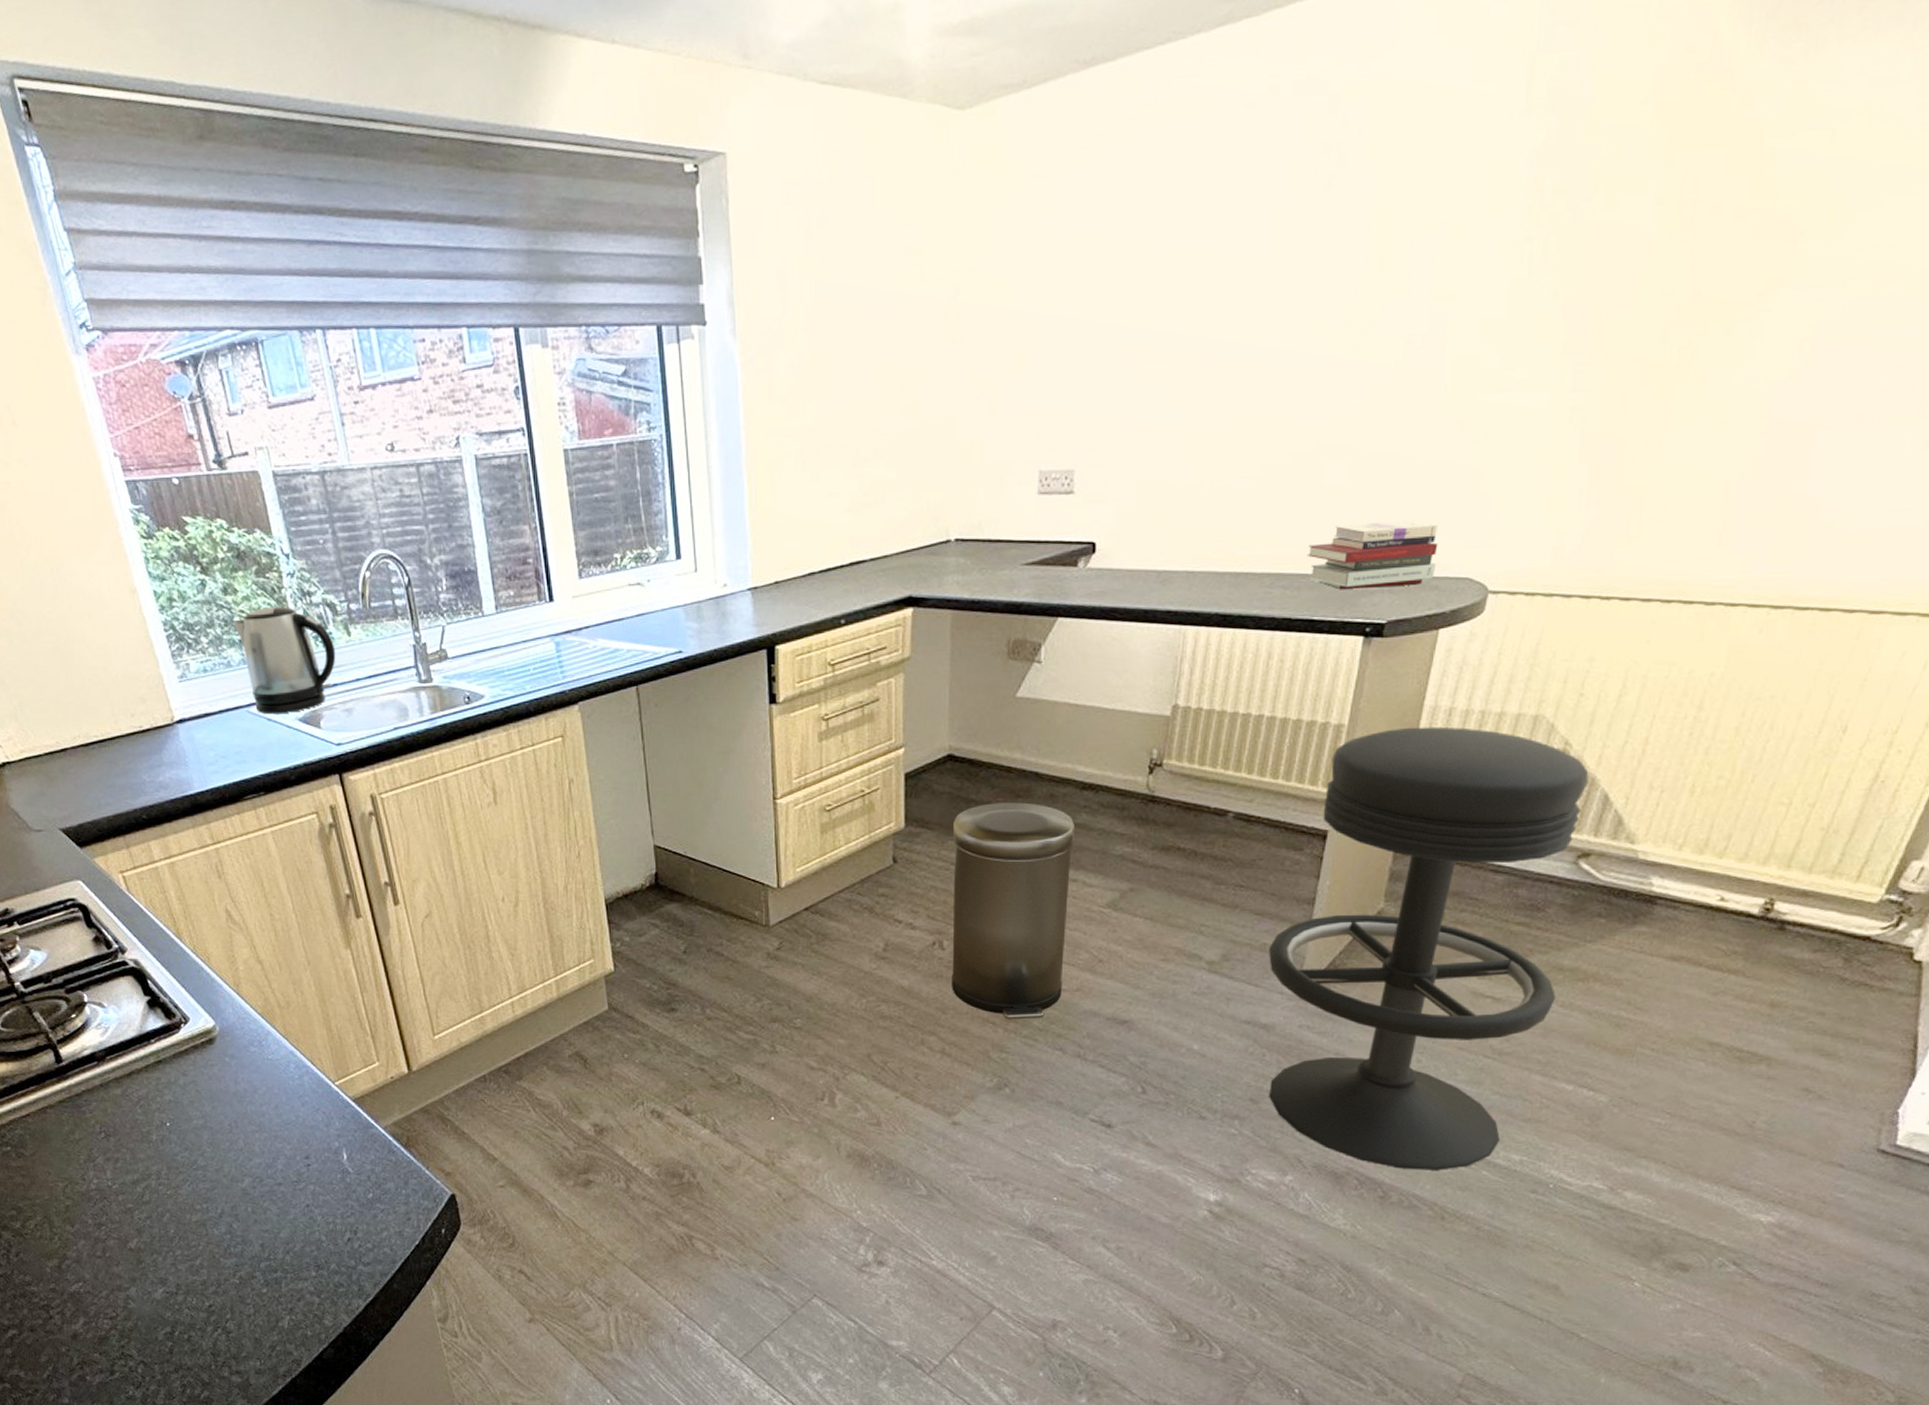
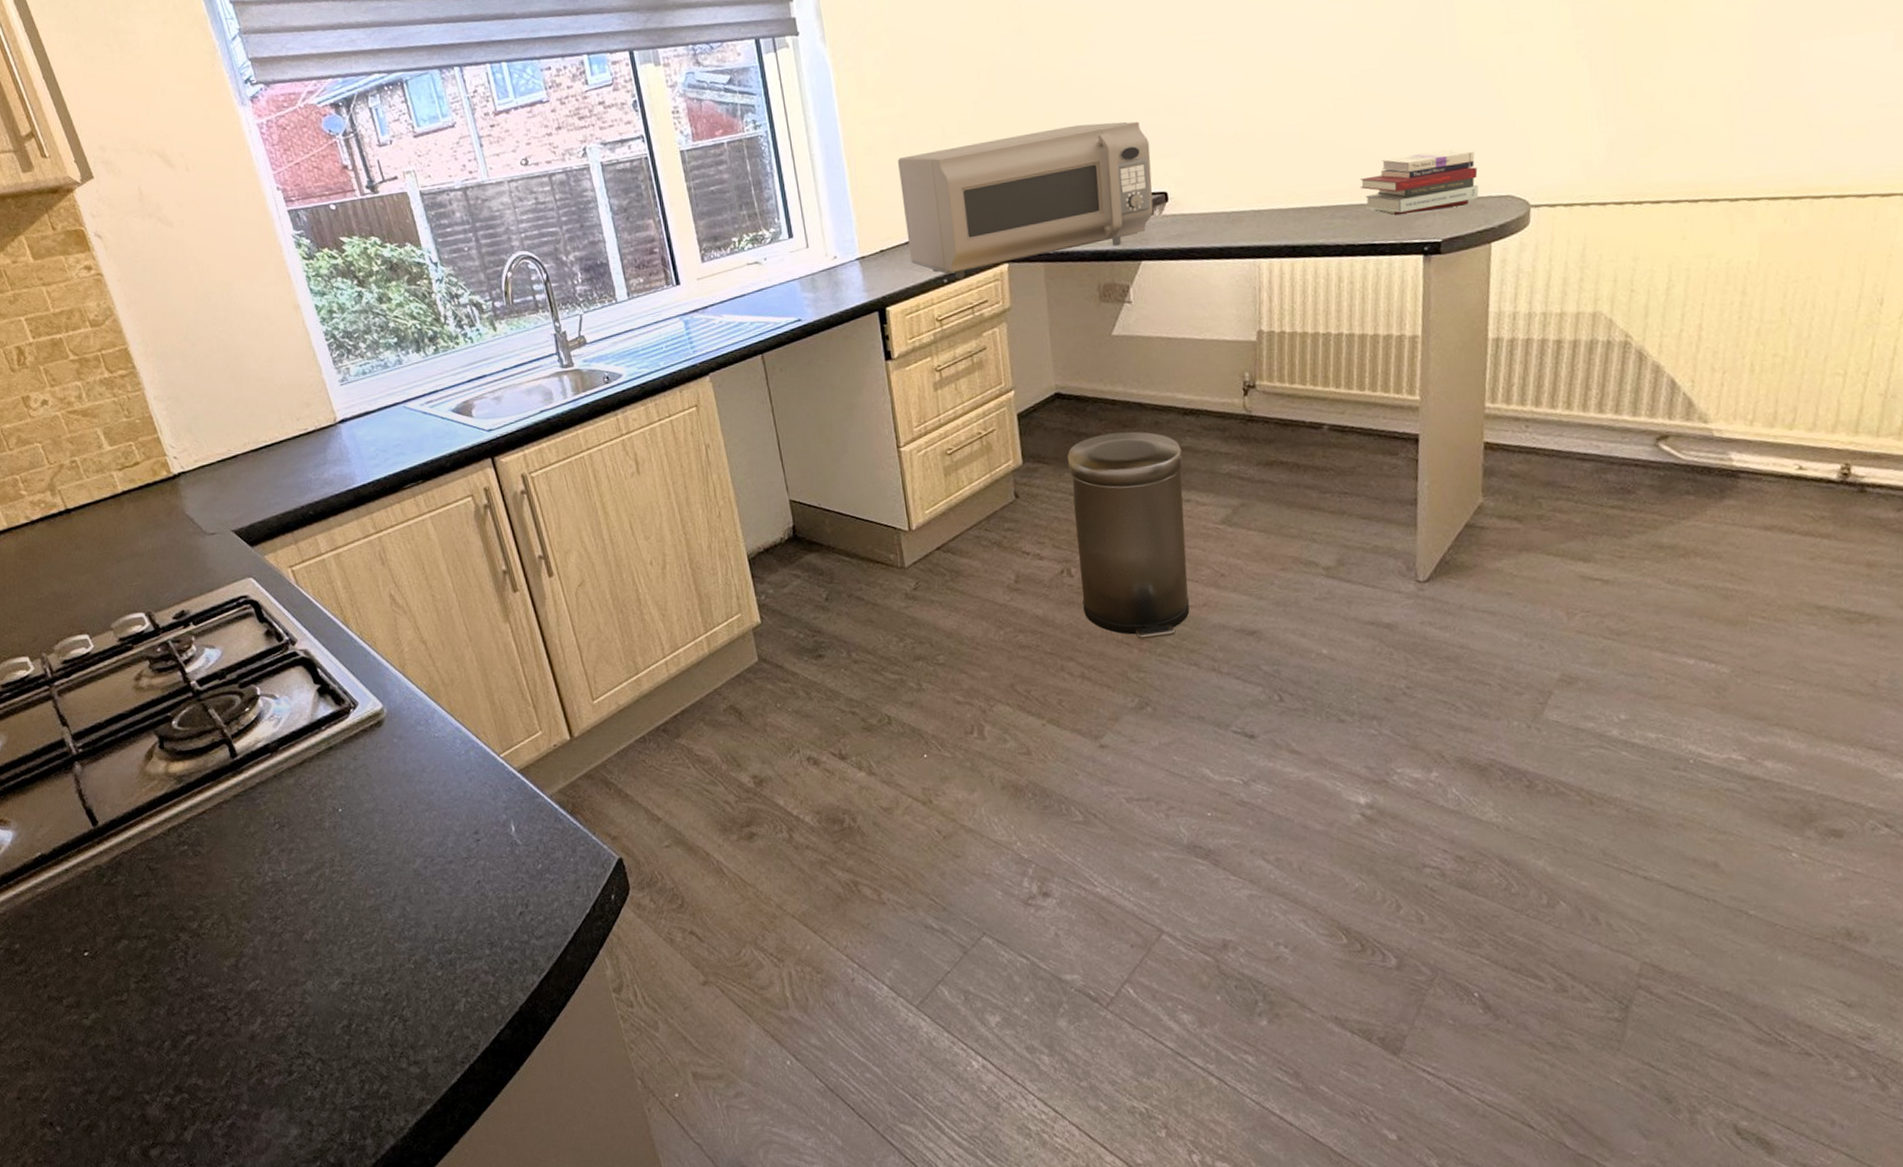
kettle: present [232,607,336,714] -> none [388,309,484,408]
microwave: none [804,457,1083,621] -> present [898,121,1154,279]
bar stool: present [1268,726,1589,1170] -> none [1380,329,1661,756]

